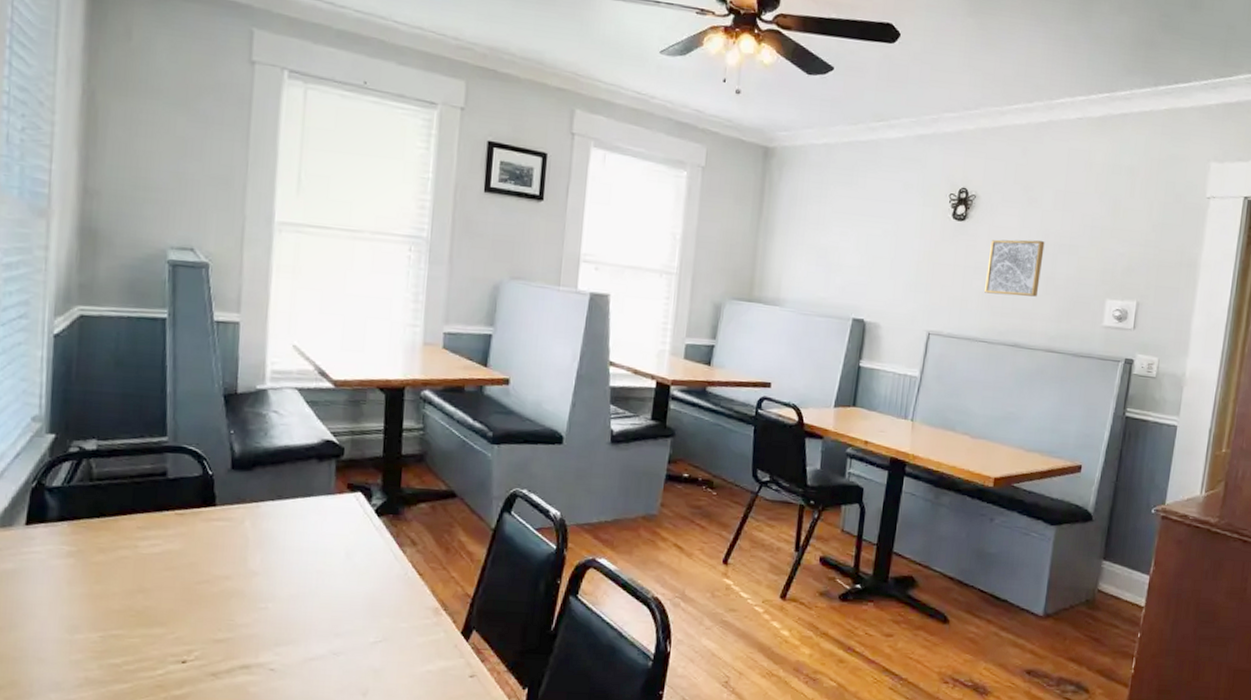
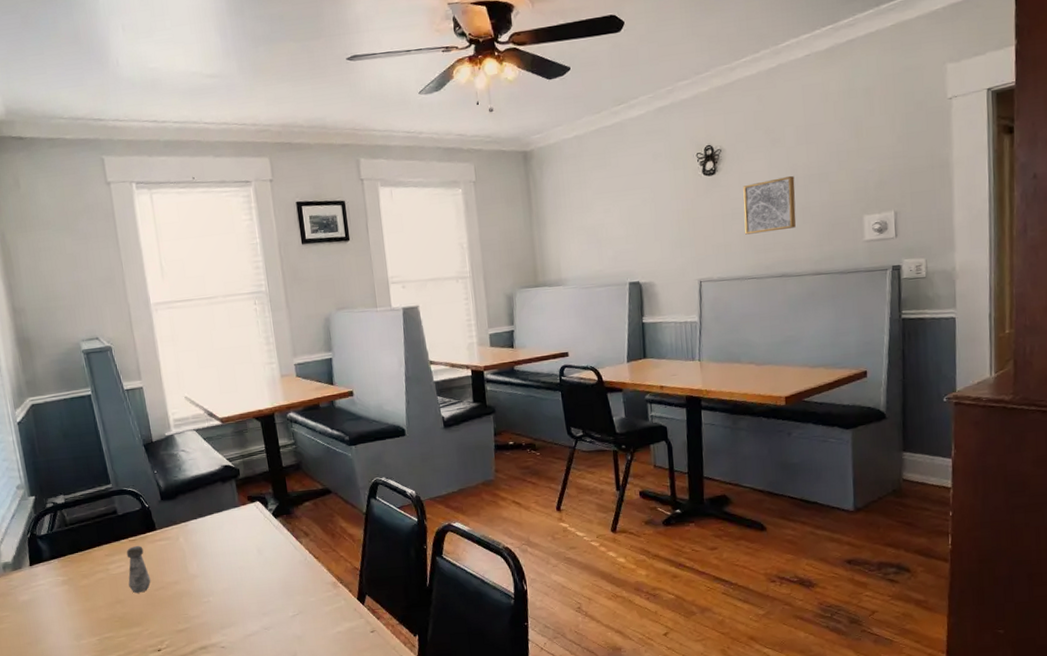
salt shaker: none [161,522,194,584] -> present [126,546,151,593]

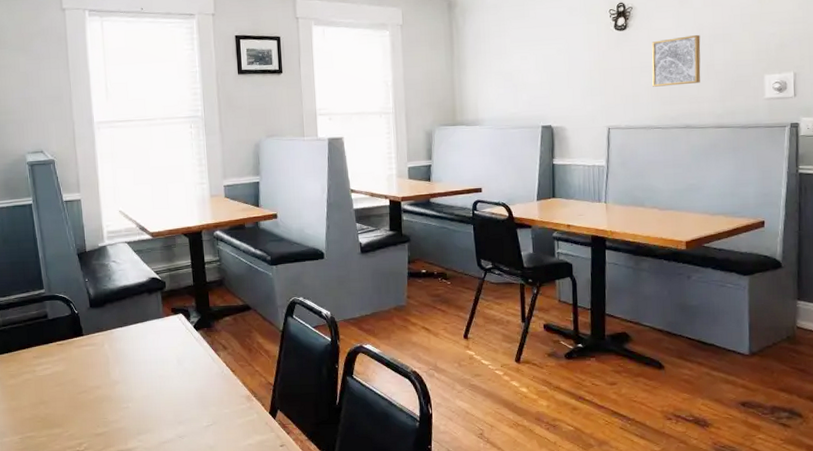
salt shaker: present [126,546,151,593] -> none [53,350,75,396]

